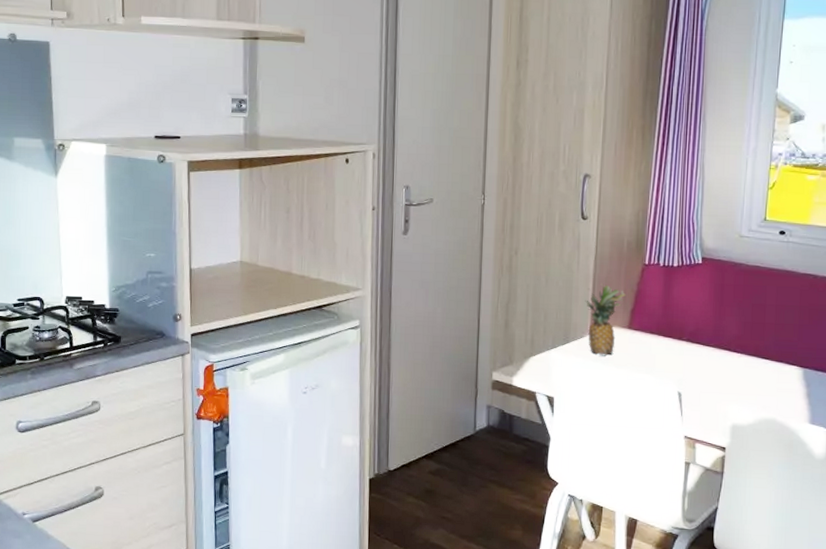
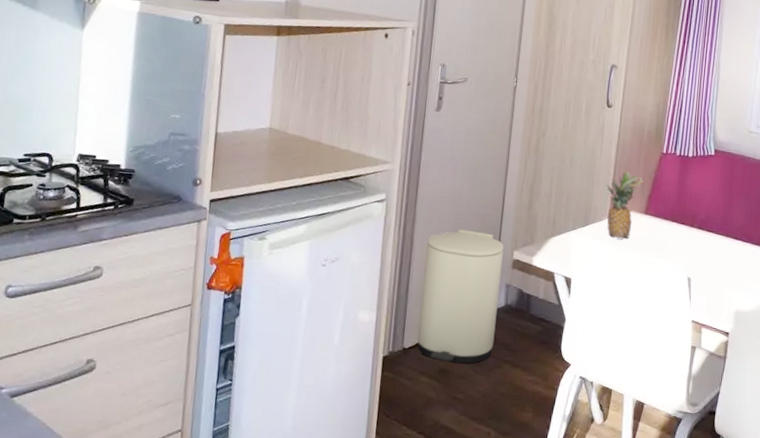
pedal bin: none [401,351,482,484] -> present [417,228,504,364]

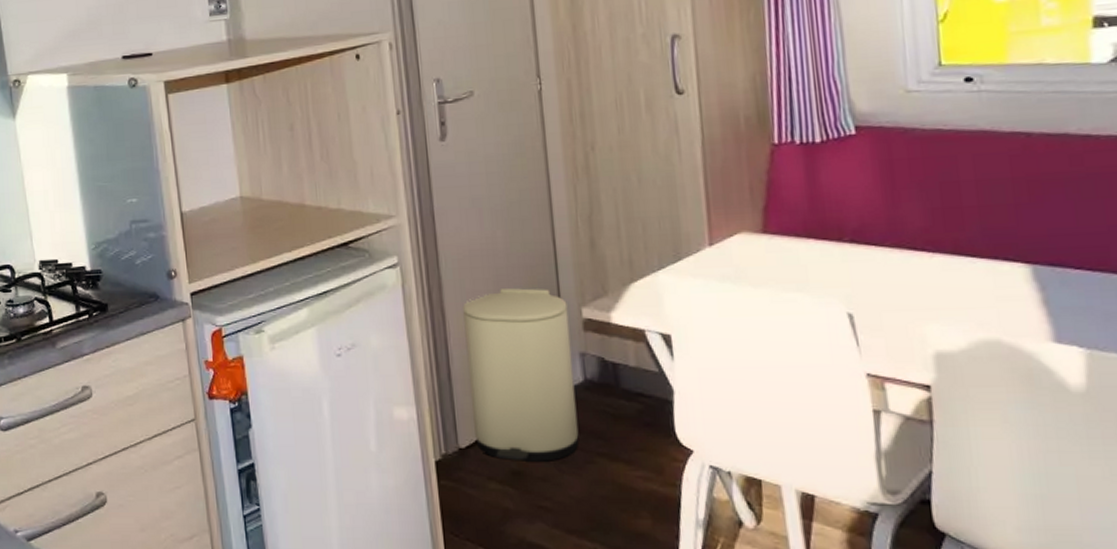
fruit: present [605,169,645,240] -> none [696,176,754,274]

